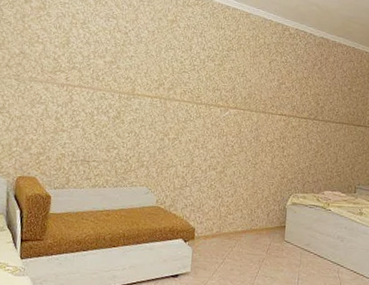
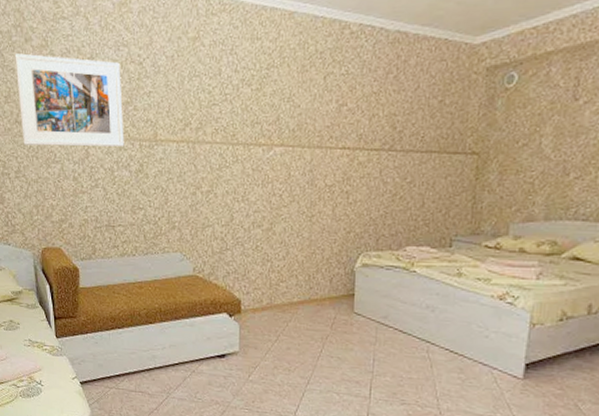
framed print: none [11,11,108,97] -> present [15,53,124,147]

